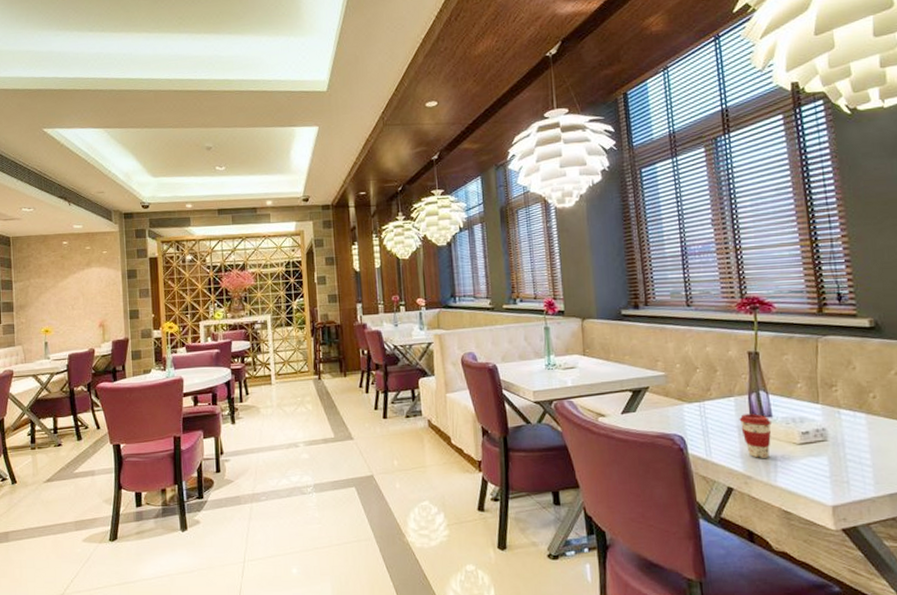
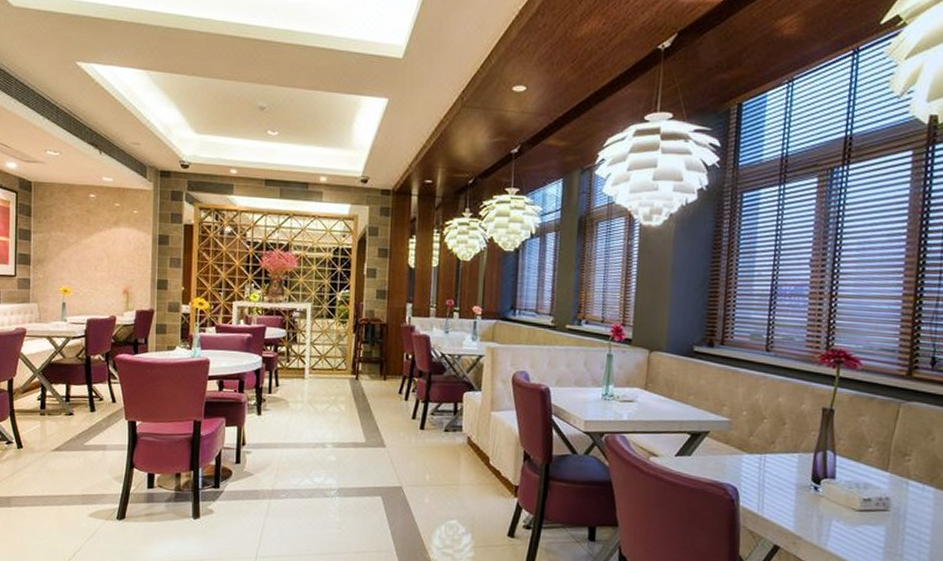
coffee cup: present [739,413,771,458] -> none [799,472,833,520]

